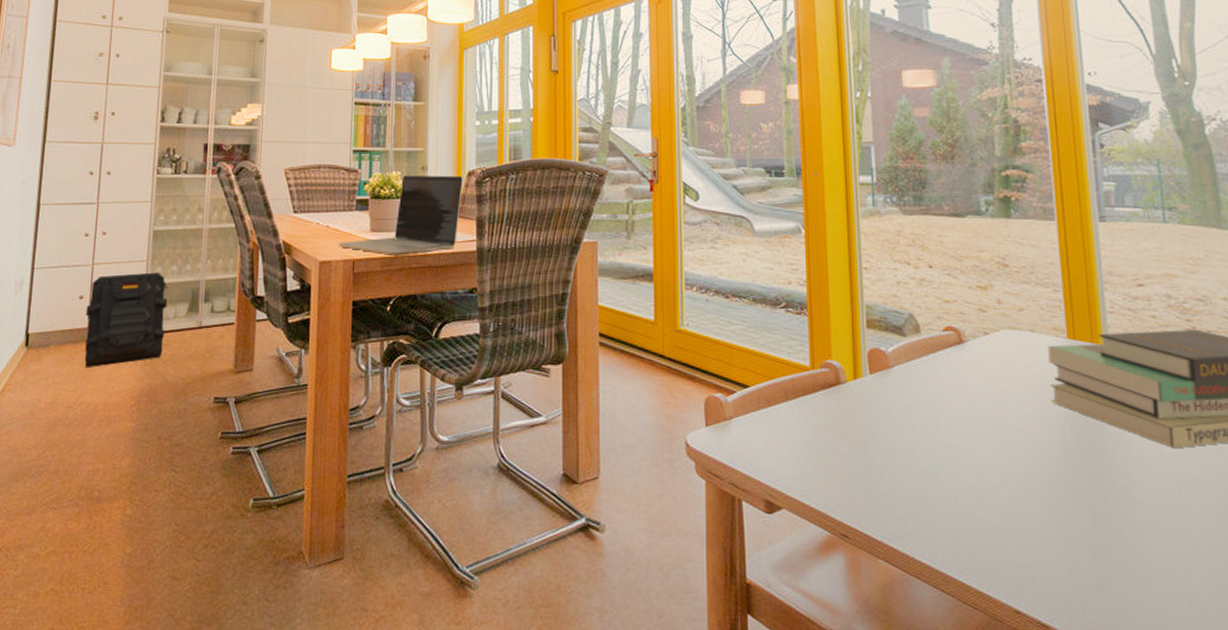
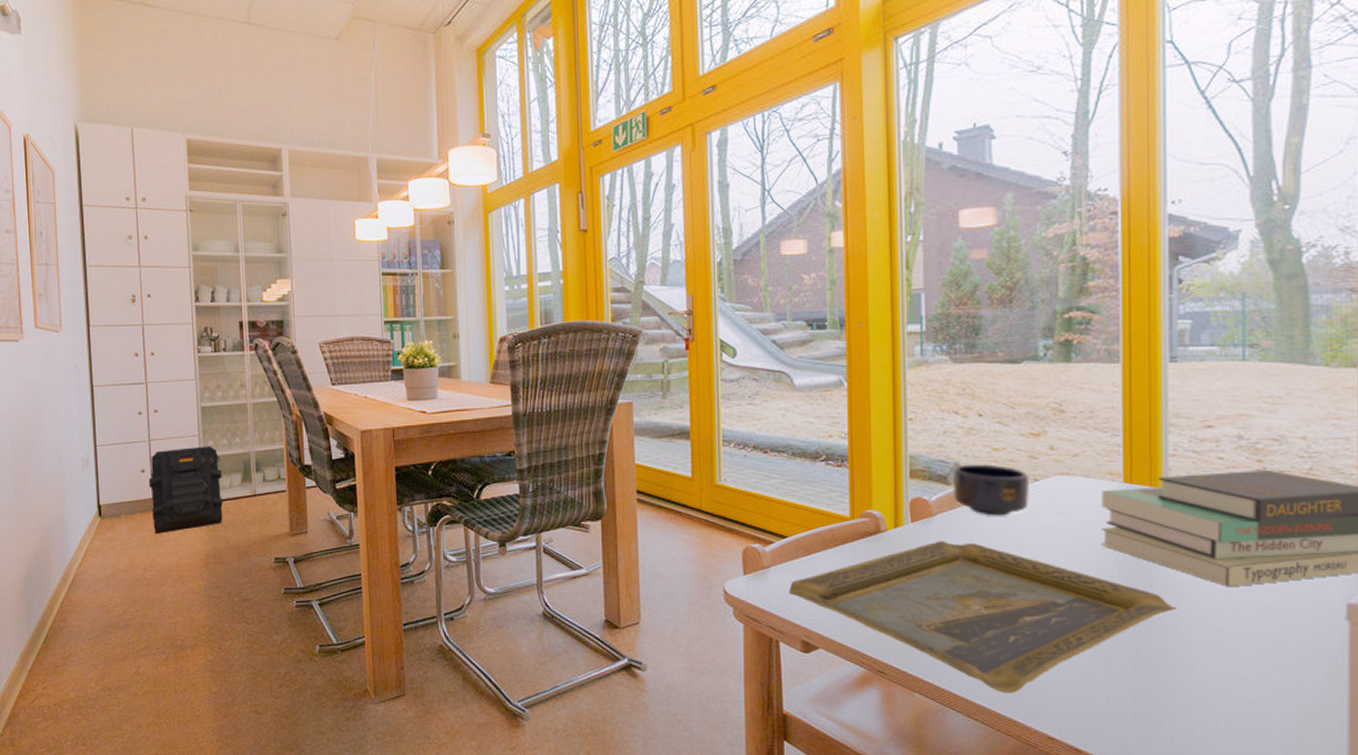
laptop: present [339,176,463,256] -> none [378,343,495,423]
tray: none [751,394,1127,562] -> present [788,541,1176,694]
mug: none [906,315,981,370] -> present [951,464,1029,516]

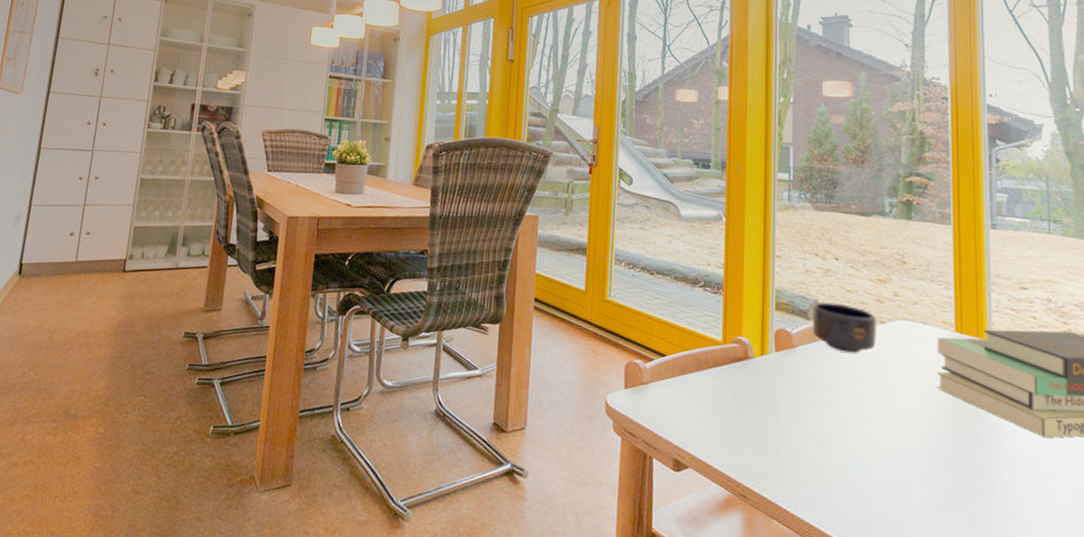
backpack: present [148,446,223,535] -> none [70,215,150,298]
tray: present [788,541,1176,694] -> none [664,371,1001,527]

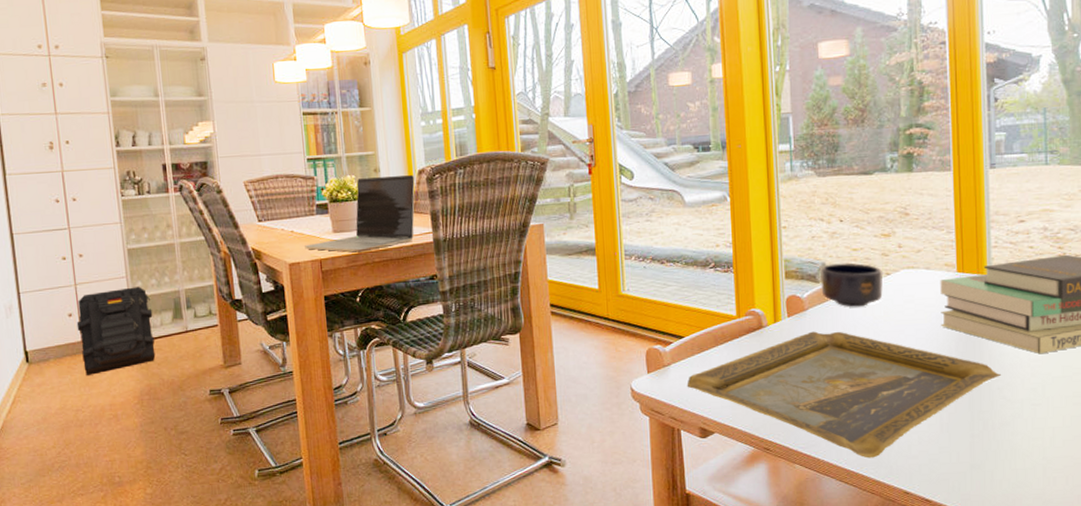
backpack: none [70,215,150,298] -> present [76,286,156,376]
laptop: none [306,144,422,216] -> present [305,175,415,253]
tray: none [664,371,1001,527] -> present [687,331,1001,458]

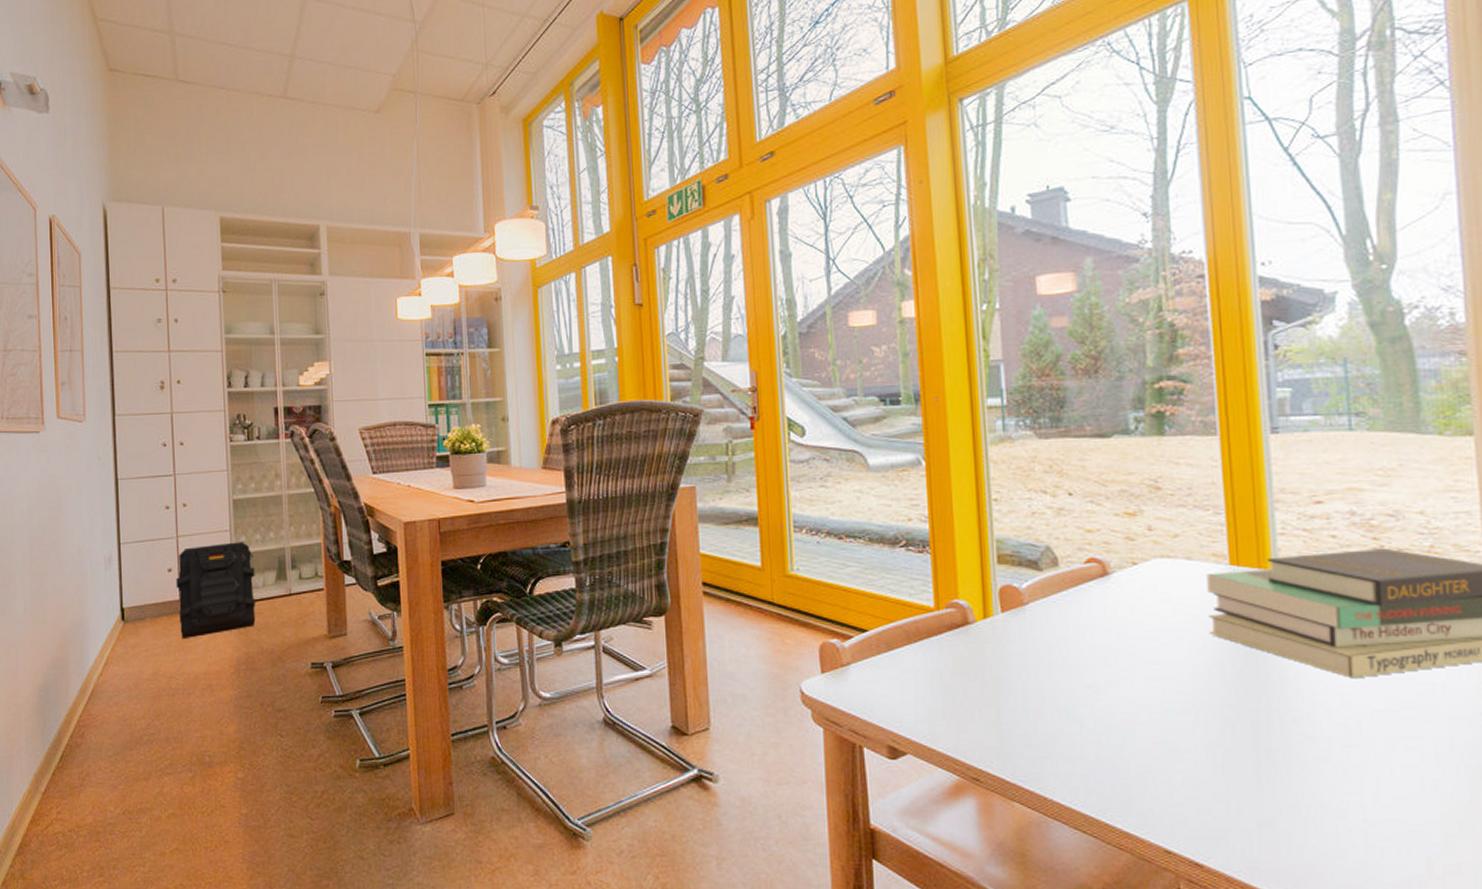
laptop: present [305,175,415,253] -> none [422,425,547,512]
tray: present [687,331,1001,458] -> none [871,632,1297,802]
mug: present [820,263,883,307] -> none [1043,547,1128,604]

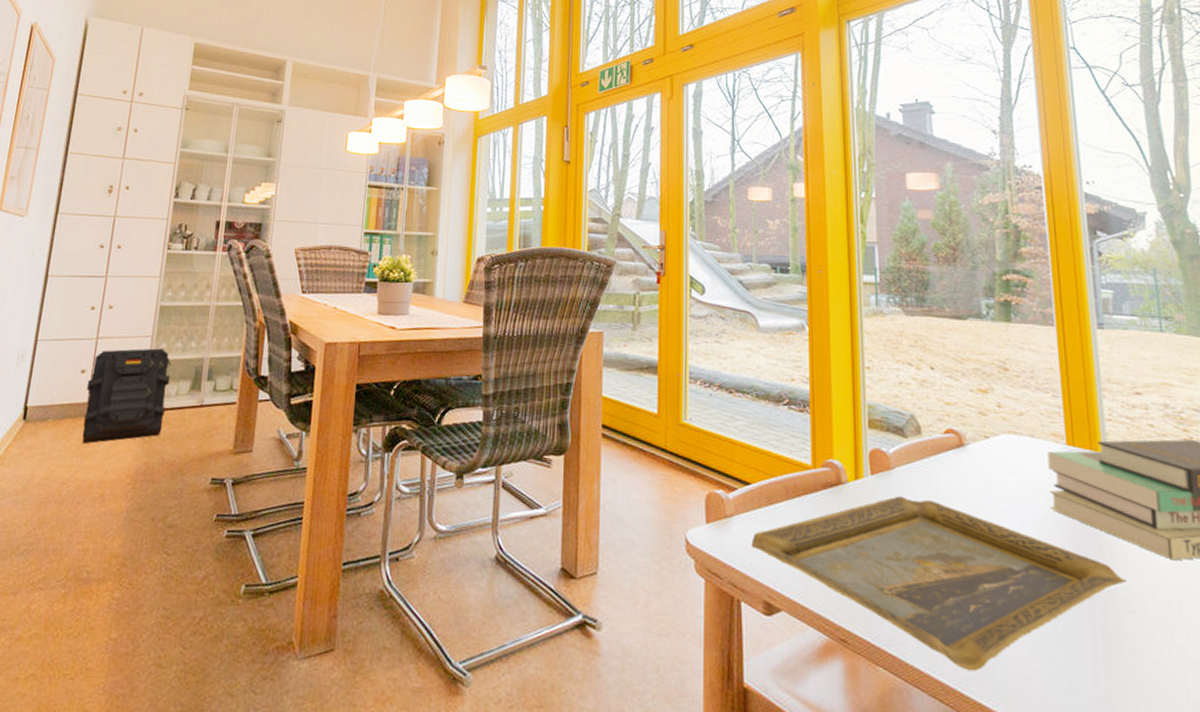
tray: none [871,632,1297,802] -> present [751,496,1126,672]

